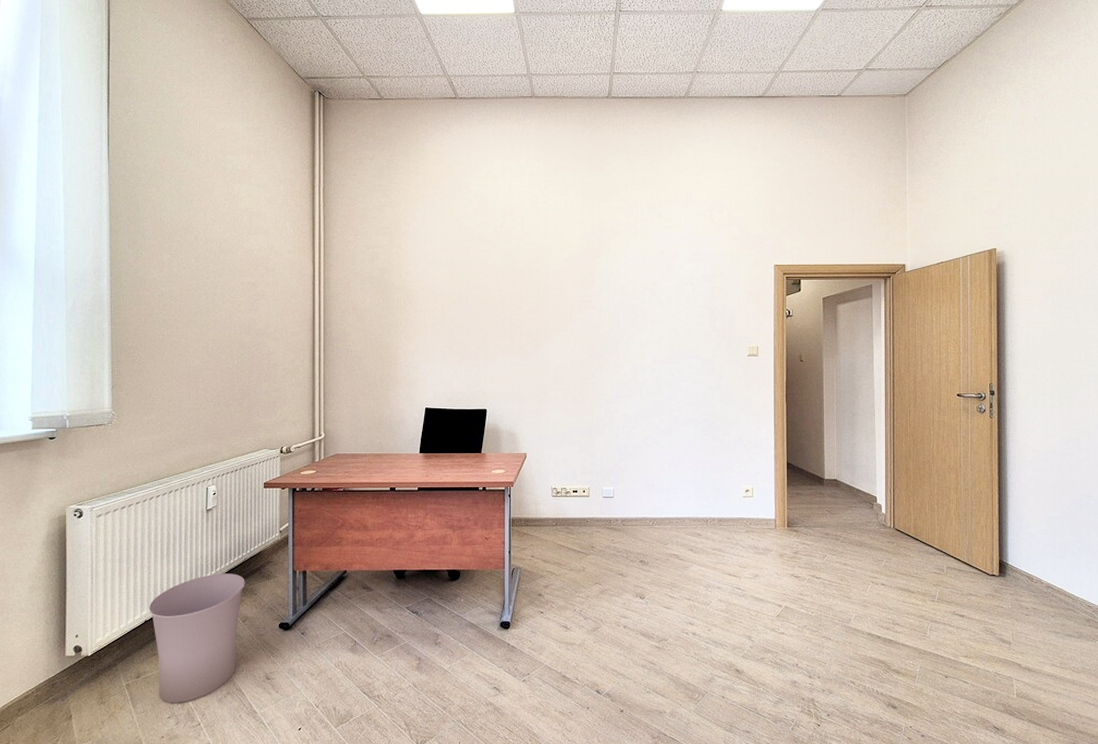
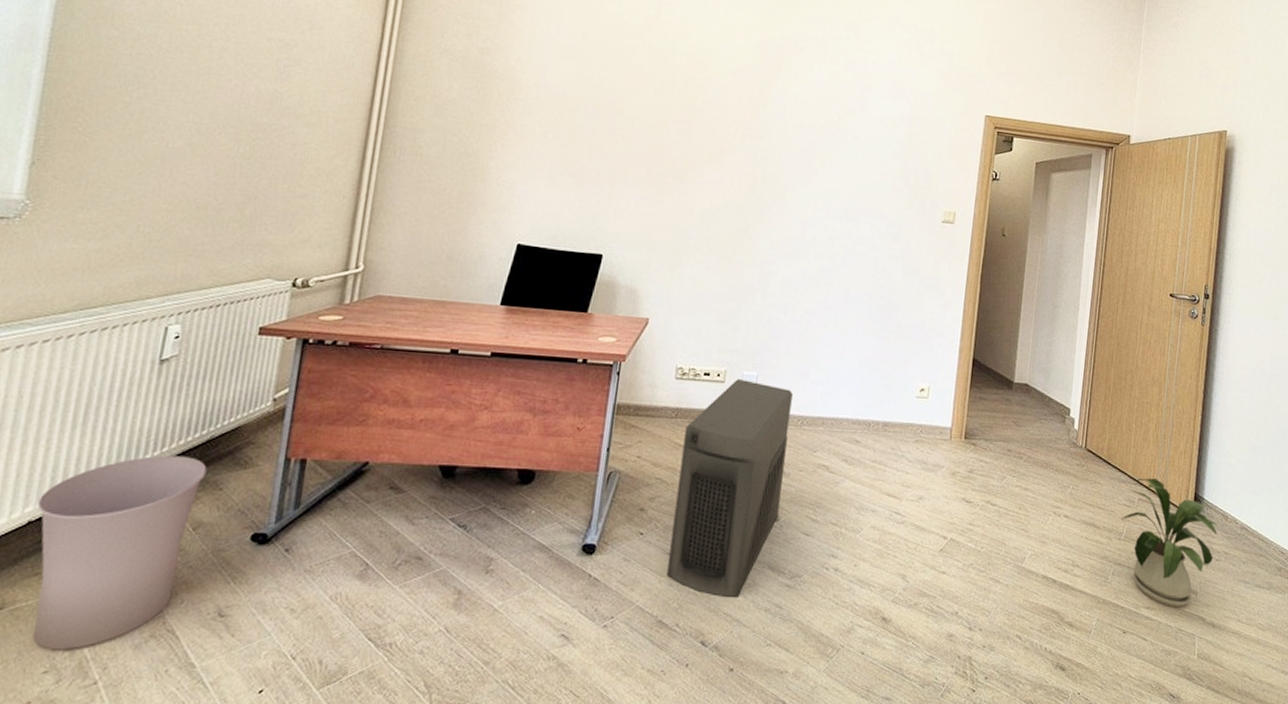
computer tower: none [564,493,643,657] -> present [667,379,793,597]
house plant: none [933,550,1024,656] -> present [1121,478,1218,608]

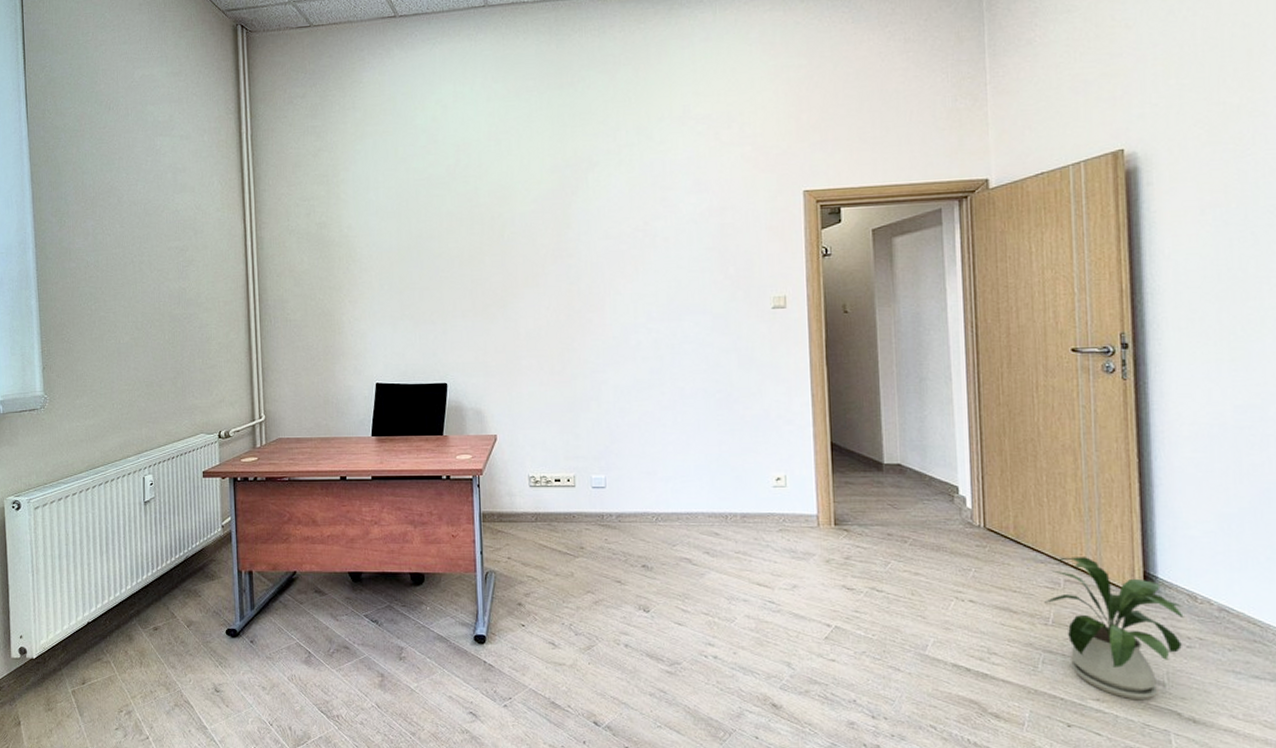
waste bin: present [33,455,207,650] -> none [90,572,188,714]
computer tower: present [667,379,793,597] -> none [546,483,648,682]

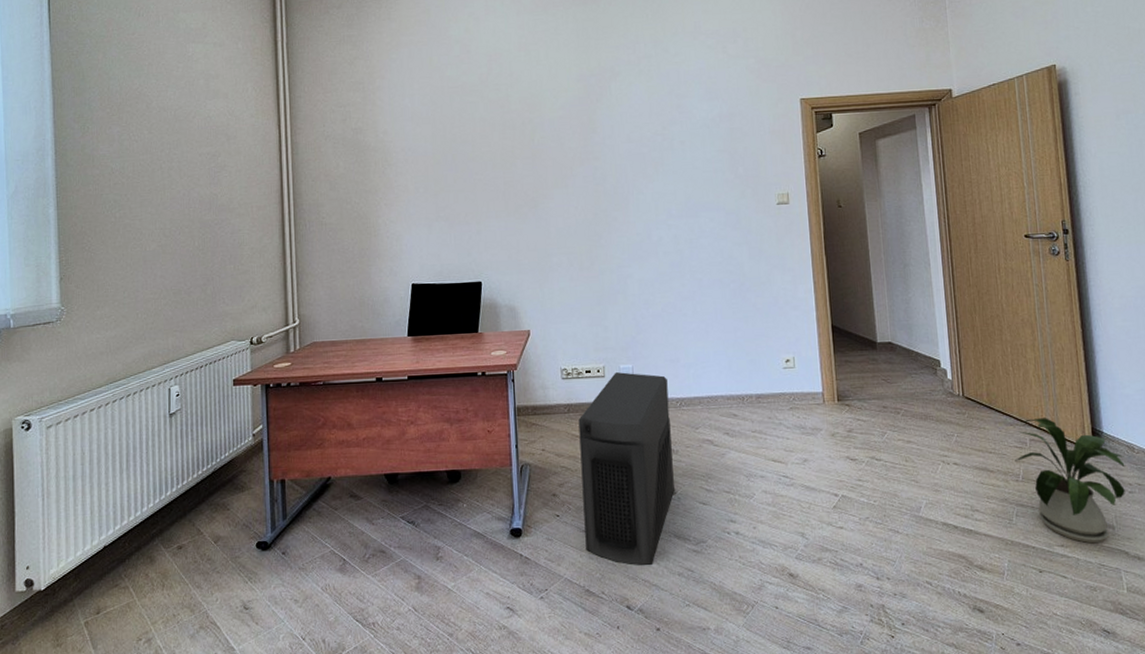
computer tower: none [546,483,648,682] -> present [578,372,675,565]

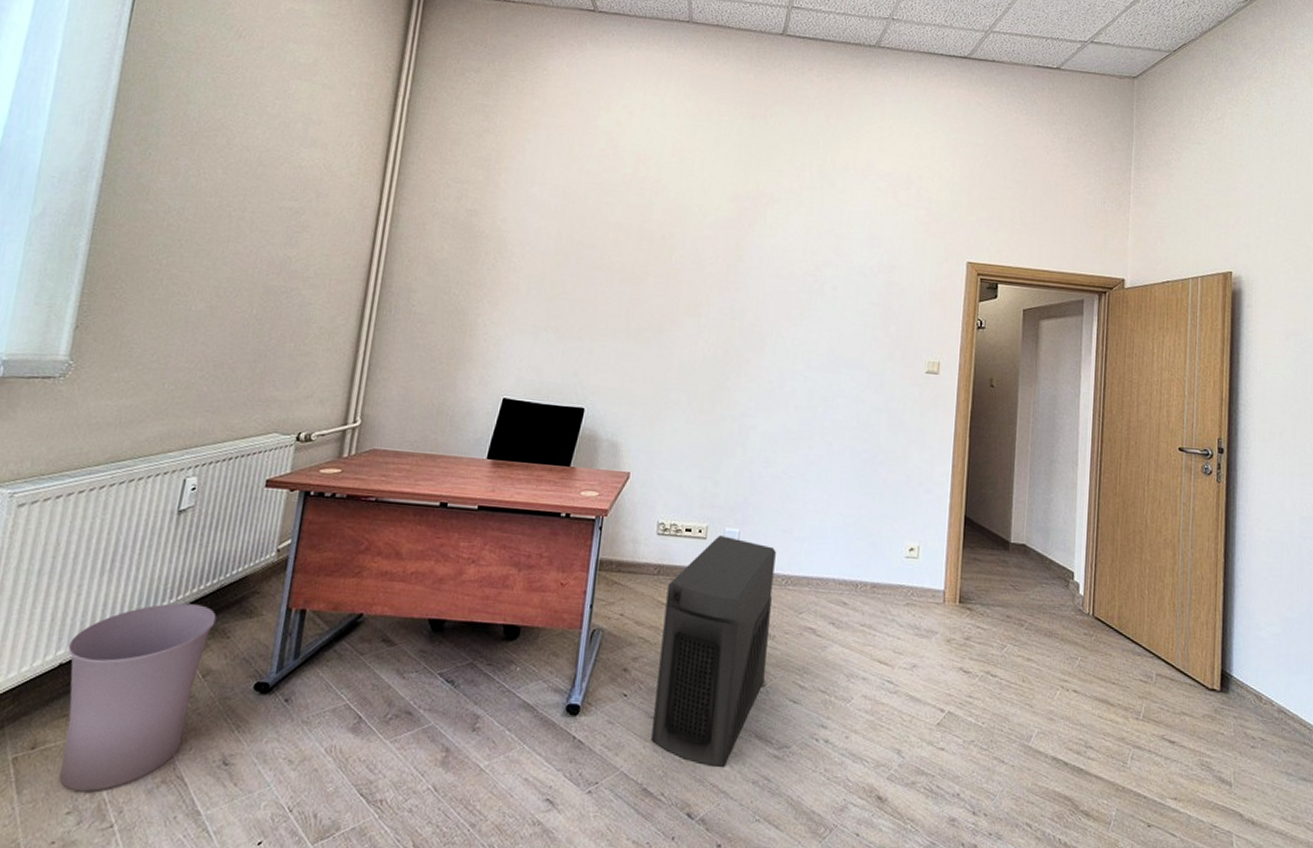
waste bin: none [107,486,216,643] -> present [59,602,217,792]
house plant: present [1015,418,1125,544] -> none [1138,650,1251,801]

